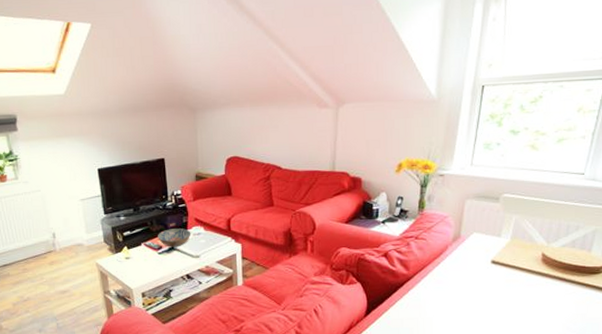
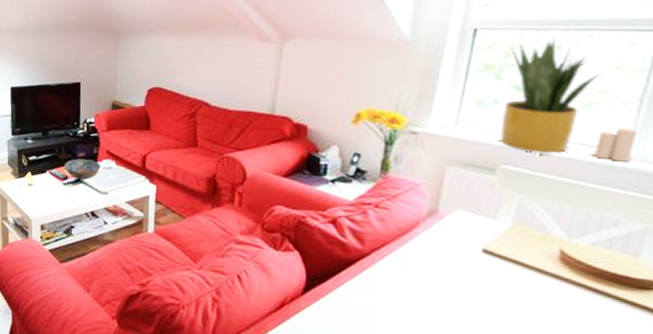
planter: none [502,89,568,182] -> present [500,37,602,155]
candle: none [562,155,591,183] -> present [591,127,637,162]

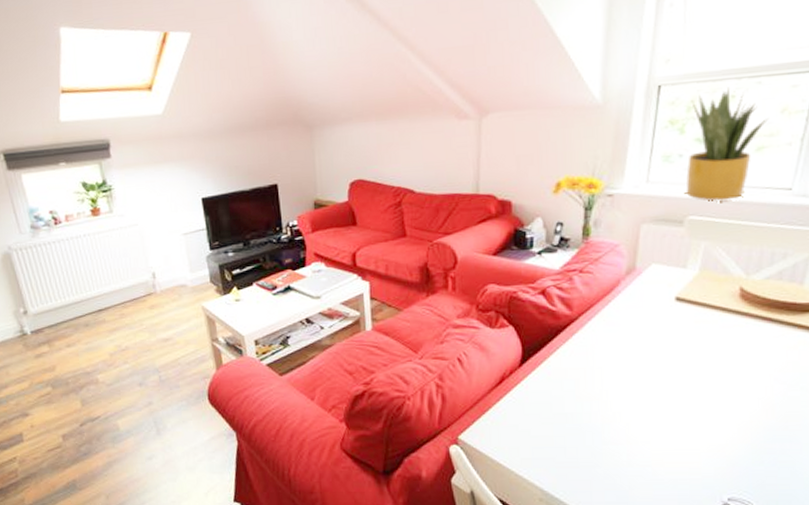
bowl: present [63,159,101,180] -> none [270,265,310,287]
candle: present [591,127,637,162] -> none [763,166,800,200]

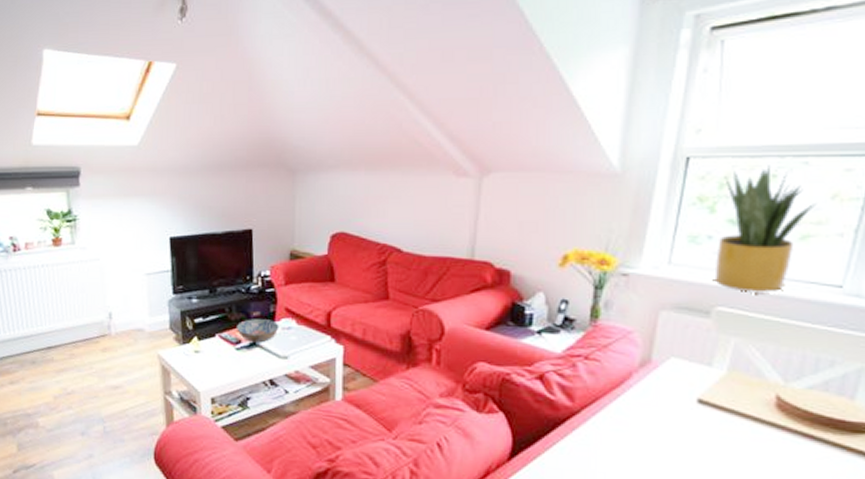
bowl: none [270,265,310,287] -> present [235,319,279,343]

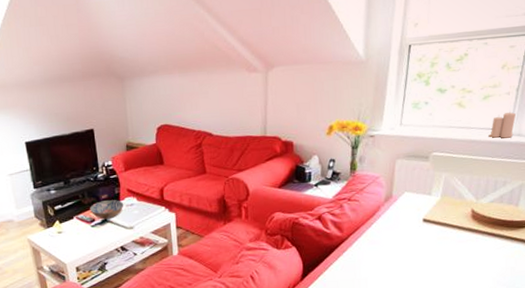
planter: present [714,165,817,293] -> none [430,47,493,140]
candle: none [807,260,853,298] -> present [488,111,516,139]

